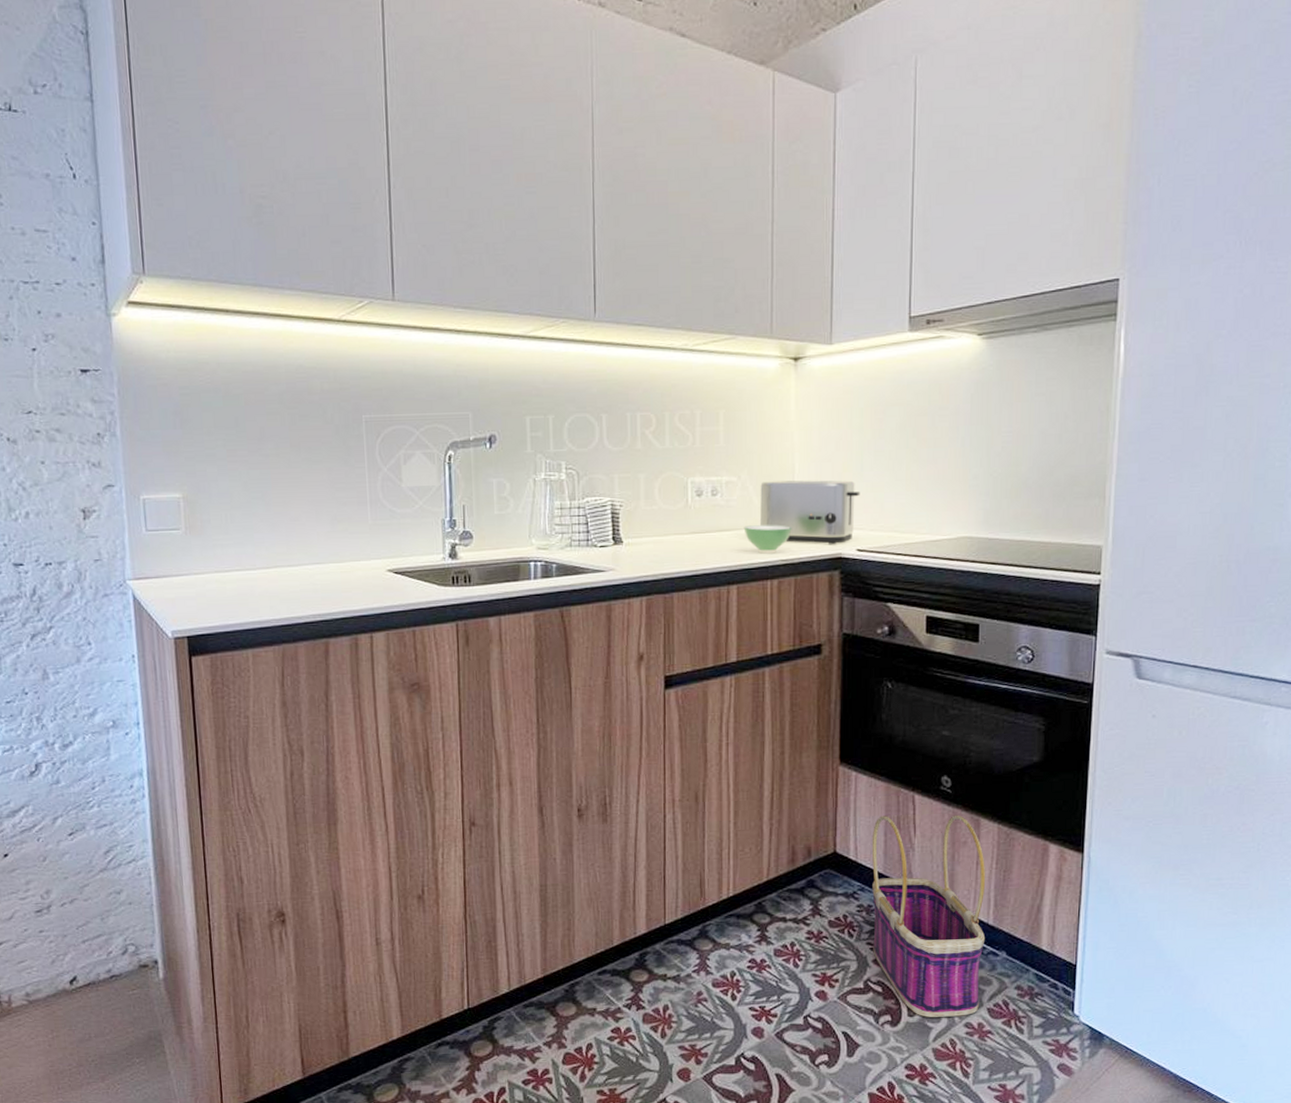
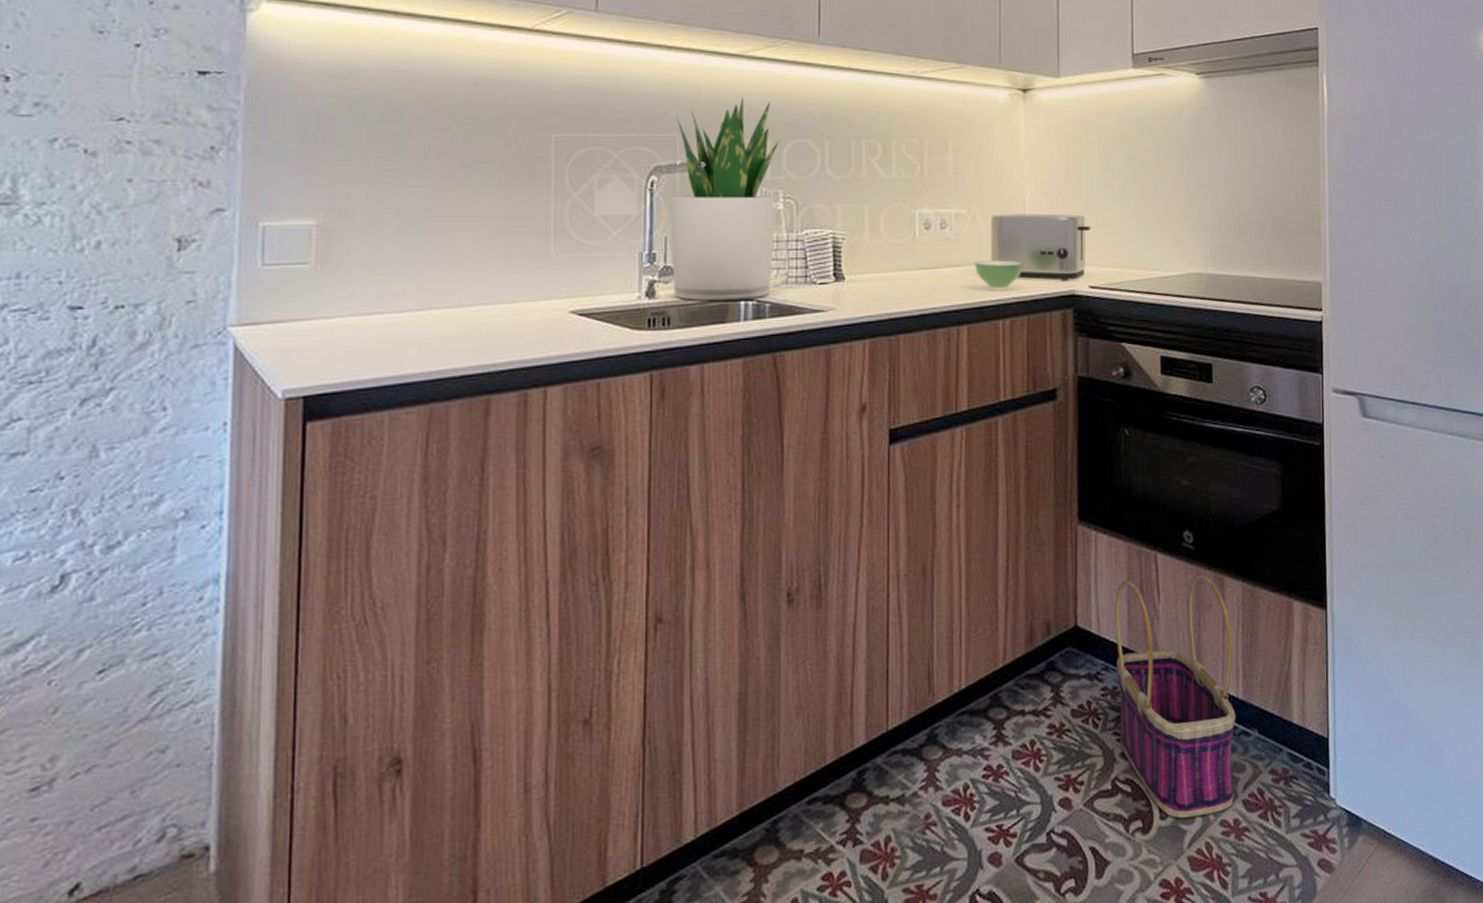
planter: none [467,376,561,562] -> present [671,98,780,302]

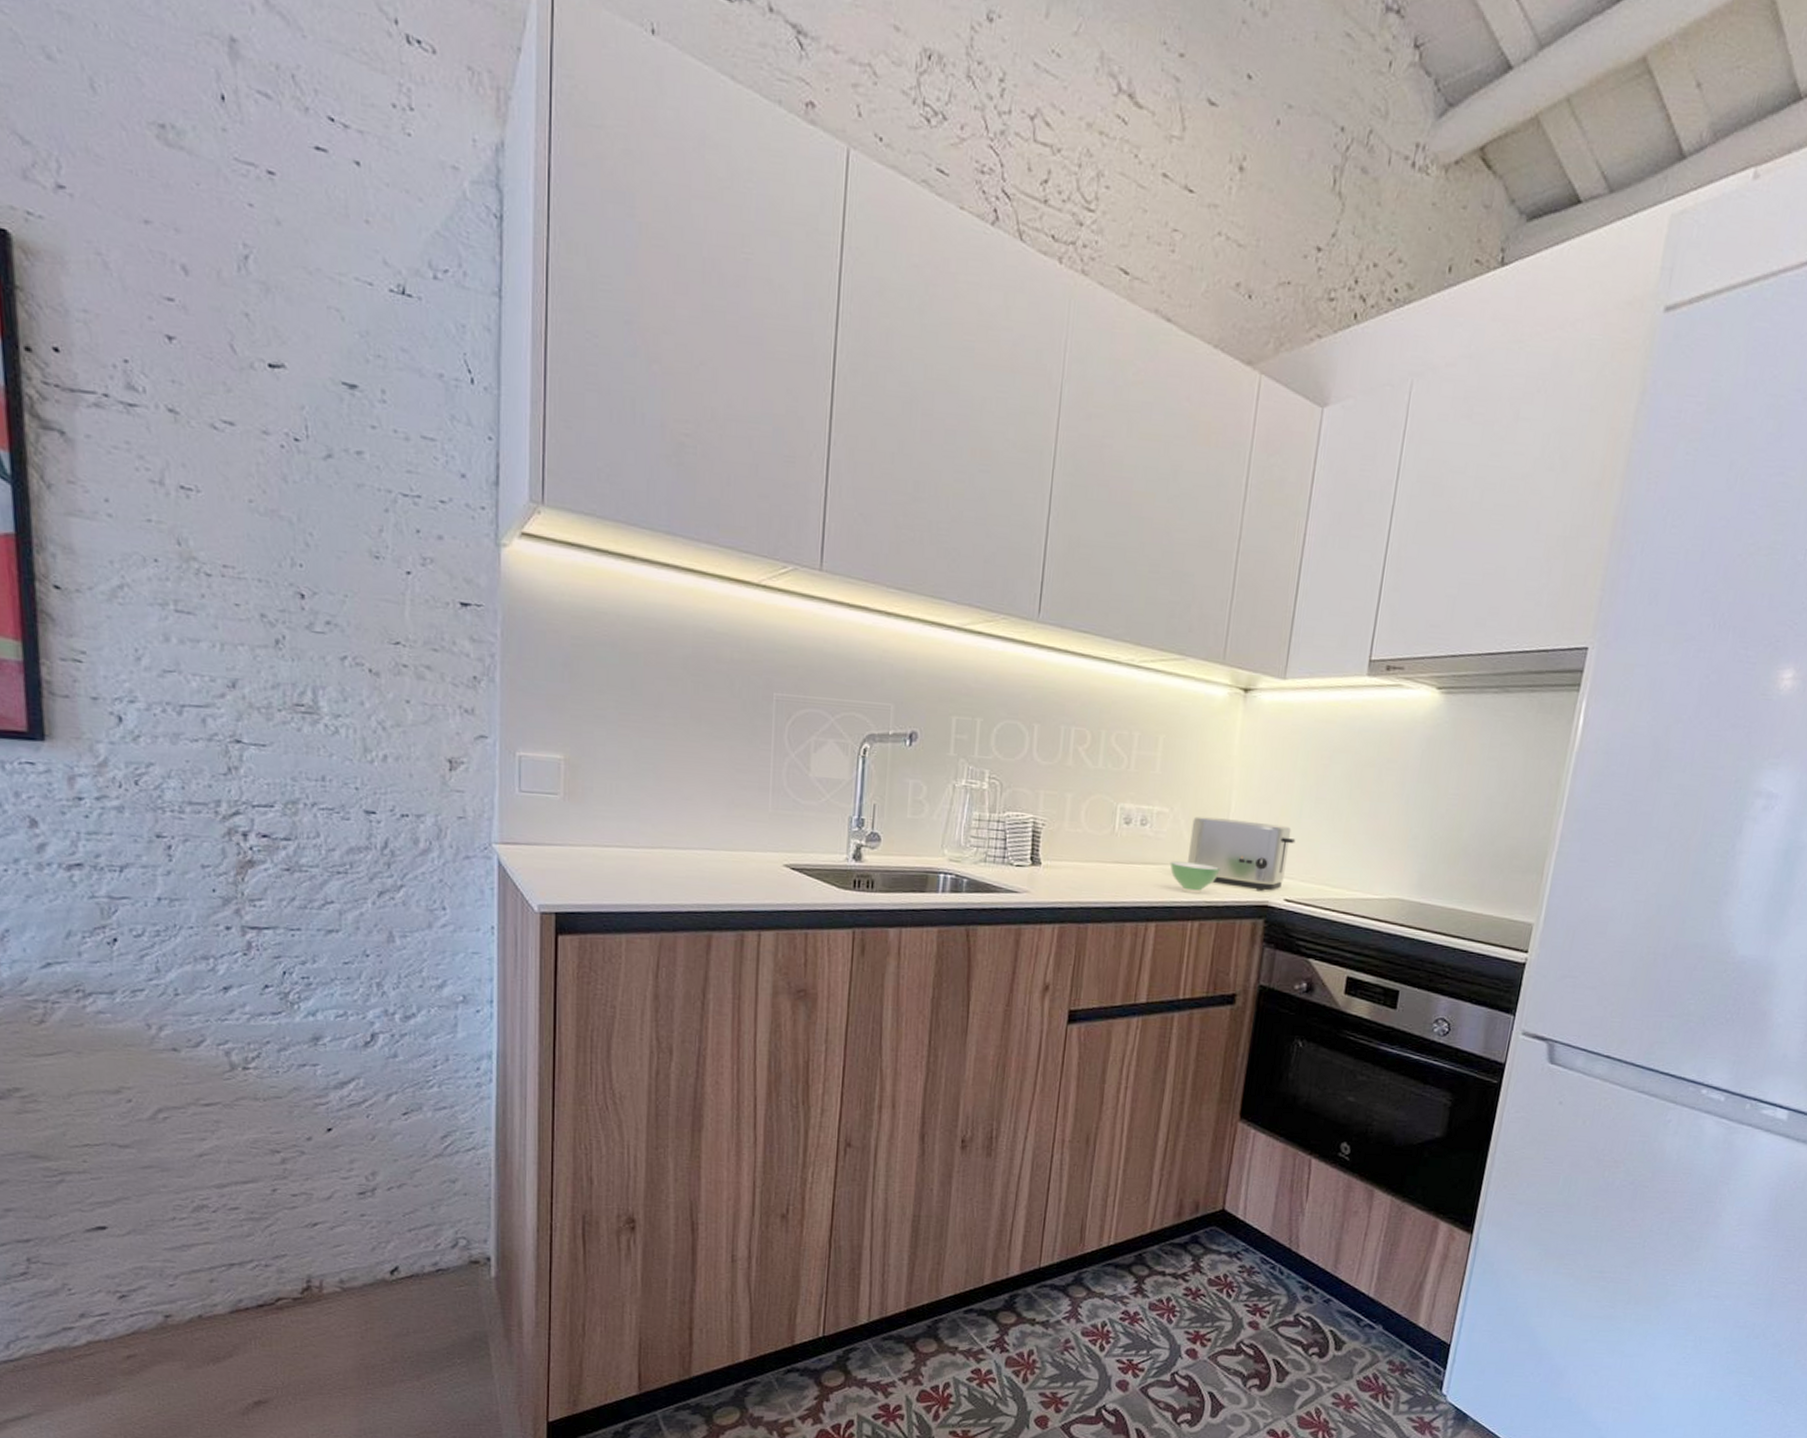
planter: present [671,98,780,302] -> none [878,672,990,873]
basket: present [1114,574,1236,819] -> none [1249,1177,1374,1386]

